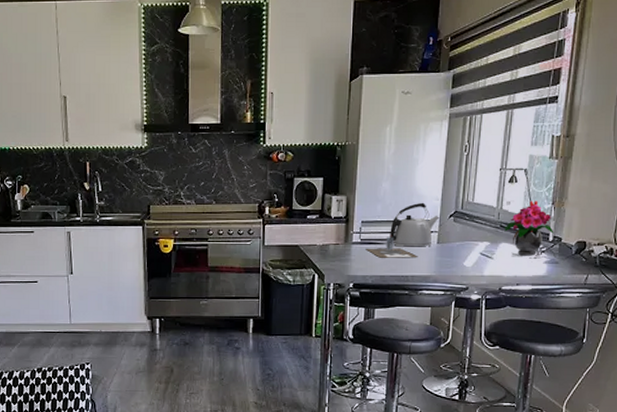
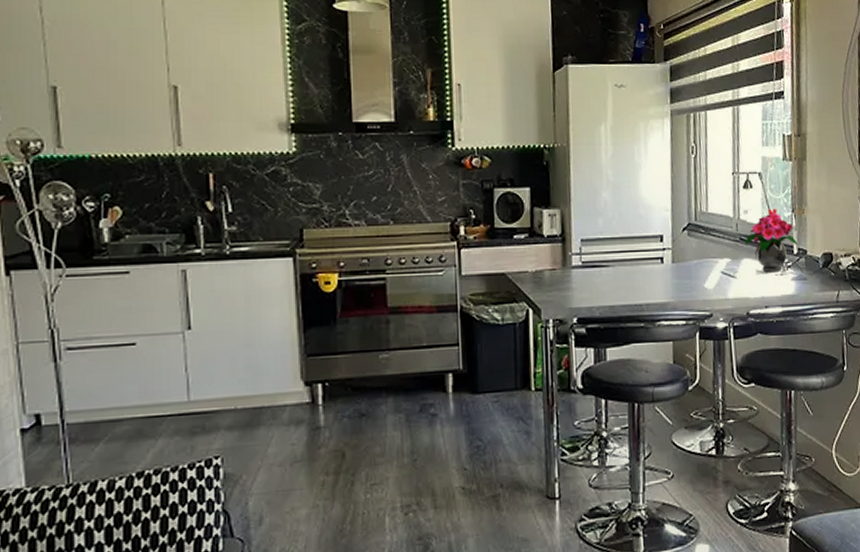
place setting: present [365,237,418,258] -> none [589,257,652,284]
kettle: present [390,202,440,247] -> none [615,214,672,269]

